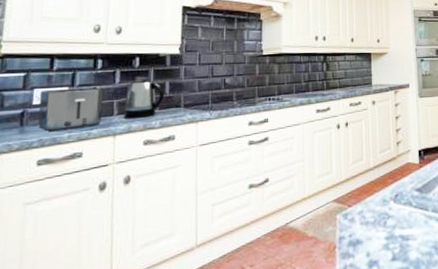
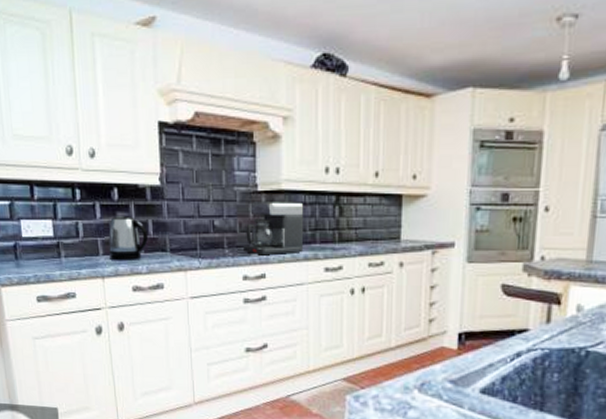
toaster: present [38,87,104,132] -> none [26,221,89,268]
coffee maker: none [250,61,300,104] -> present [243,202,304,256]

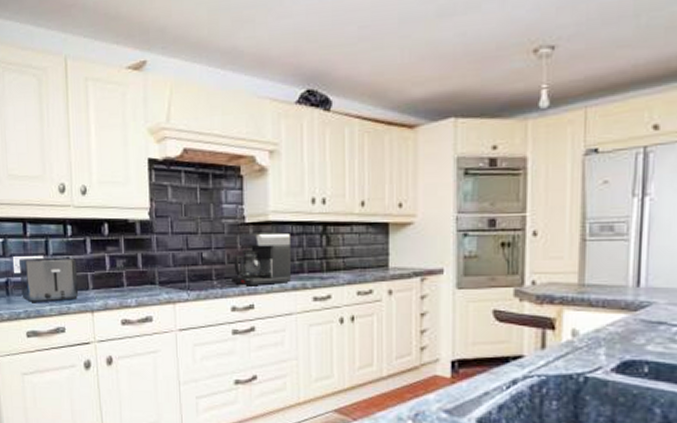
toaster: none [26,221,89,268] -> present [18,257,79,303]
kettle: present [107,216,148,262] -> none [98,250,137,295]

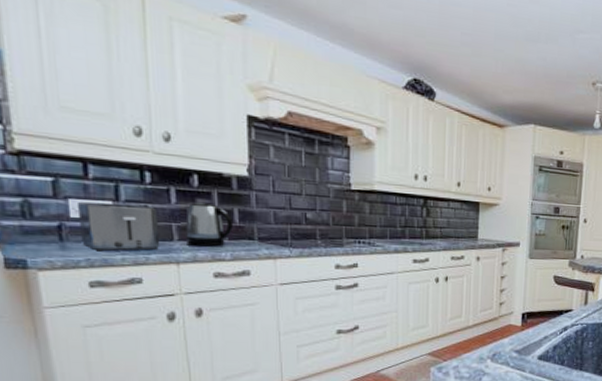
kettle: none [98,250,137,295] -> present [185,202,233,248]
coffee maker: present [232,232,292,286] -> none [336,199,395,247]

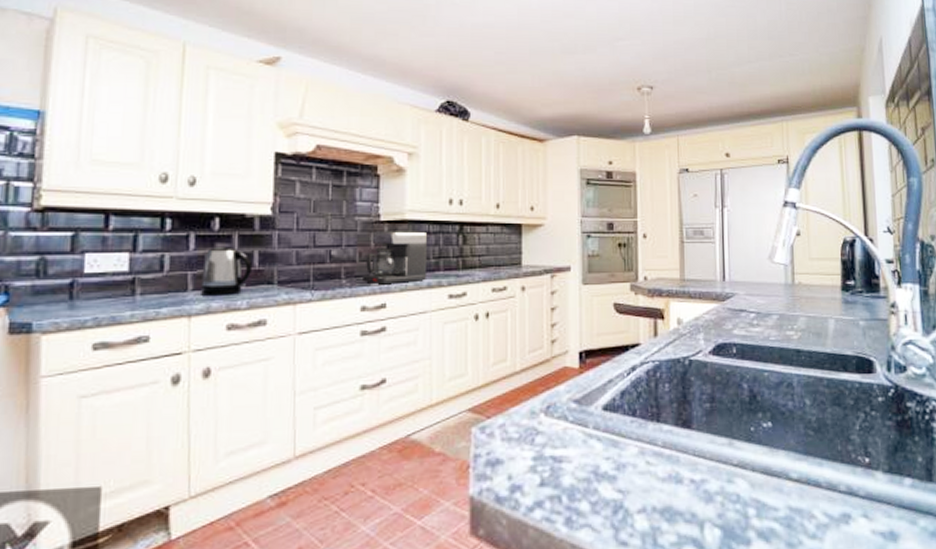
toaster: present [76,201,161,252] -> none [91,254,175,309]
coffee maker: none [336,199,395,247] -> present [363,231,428,285]

